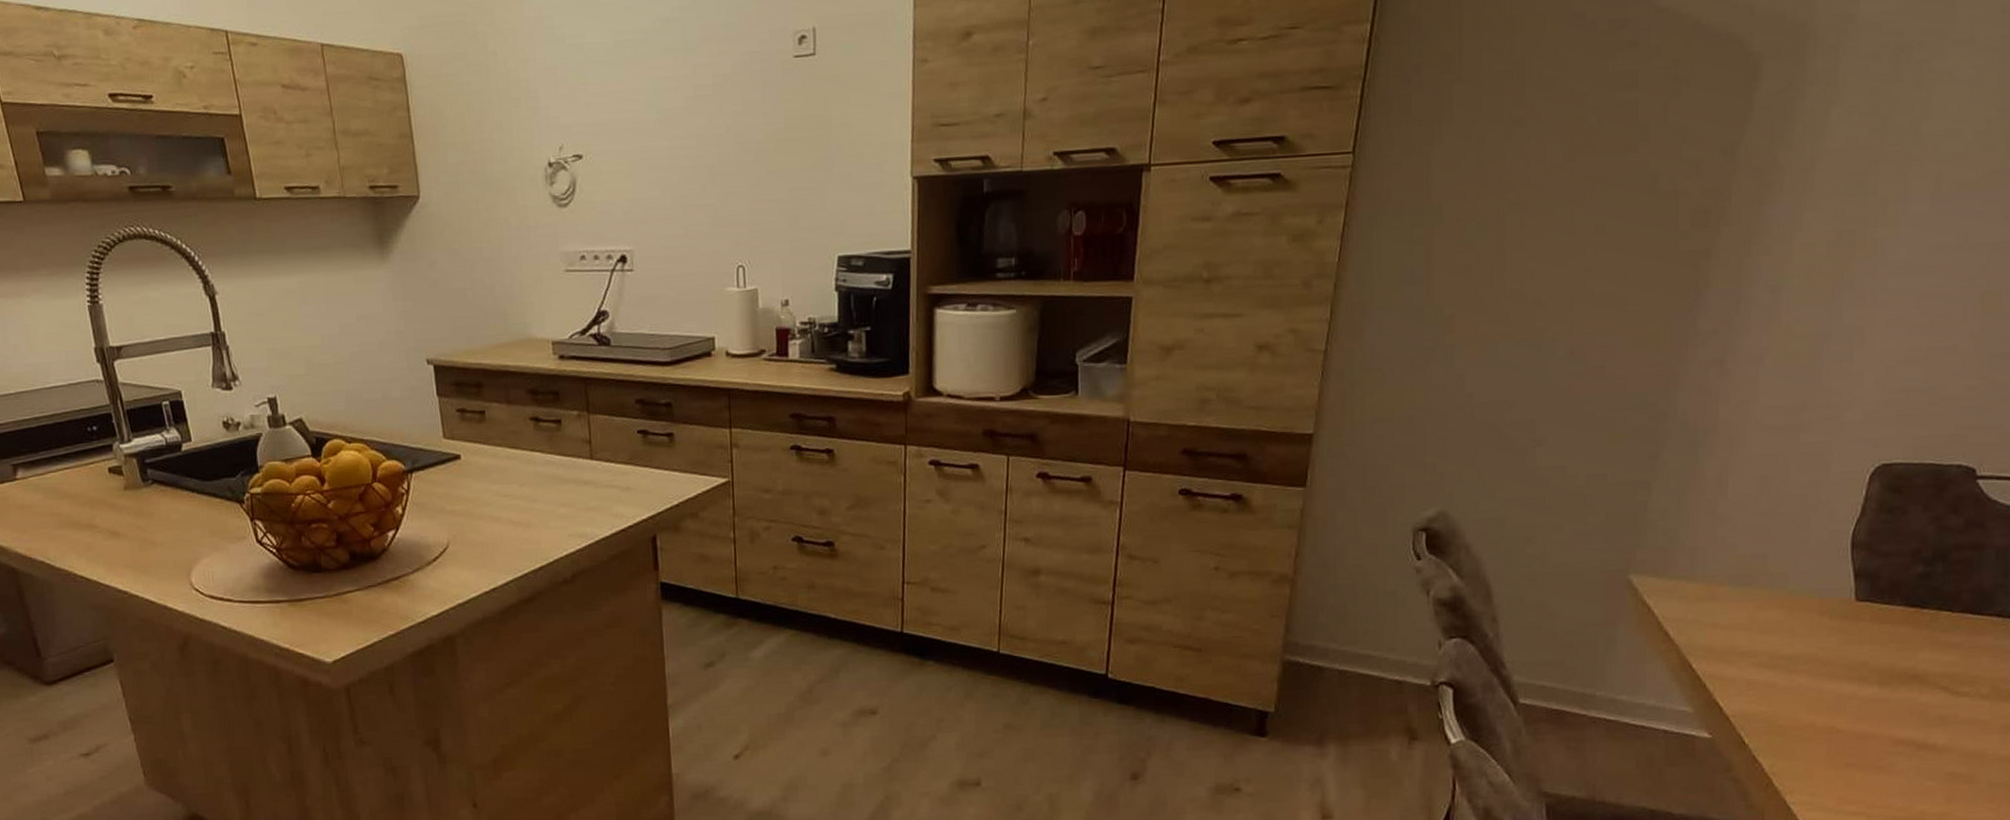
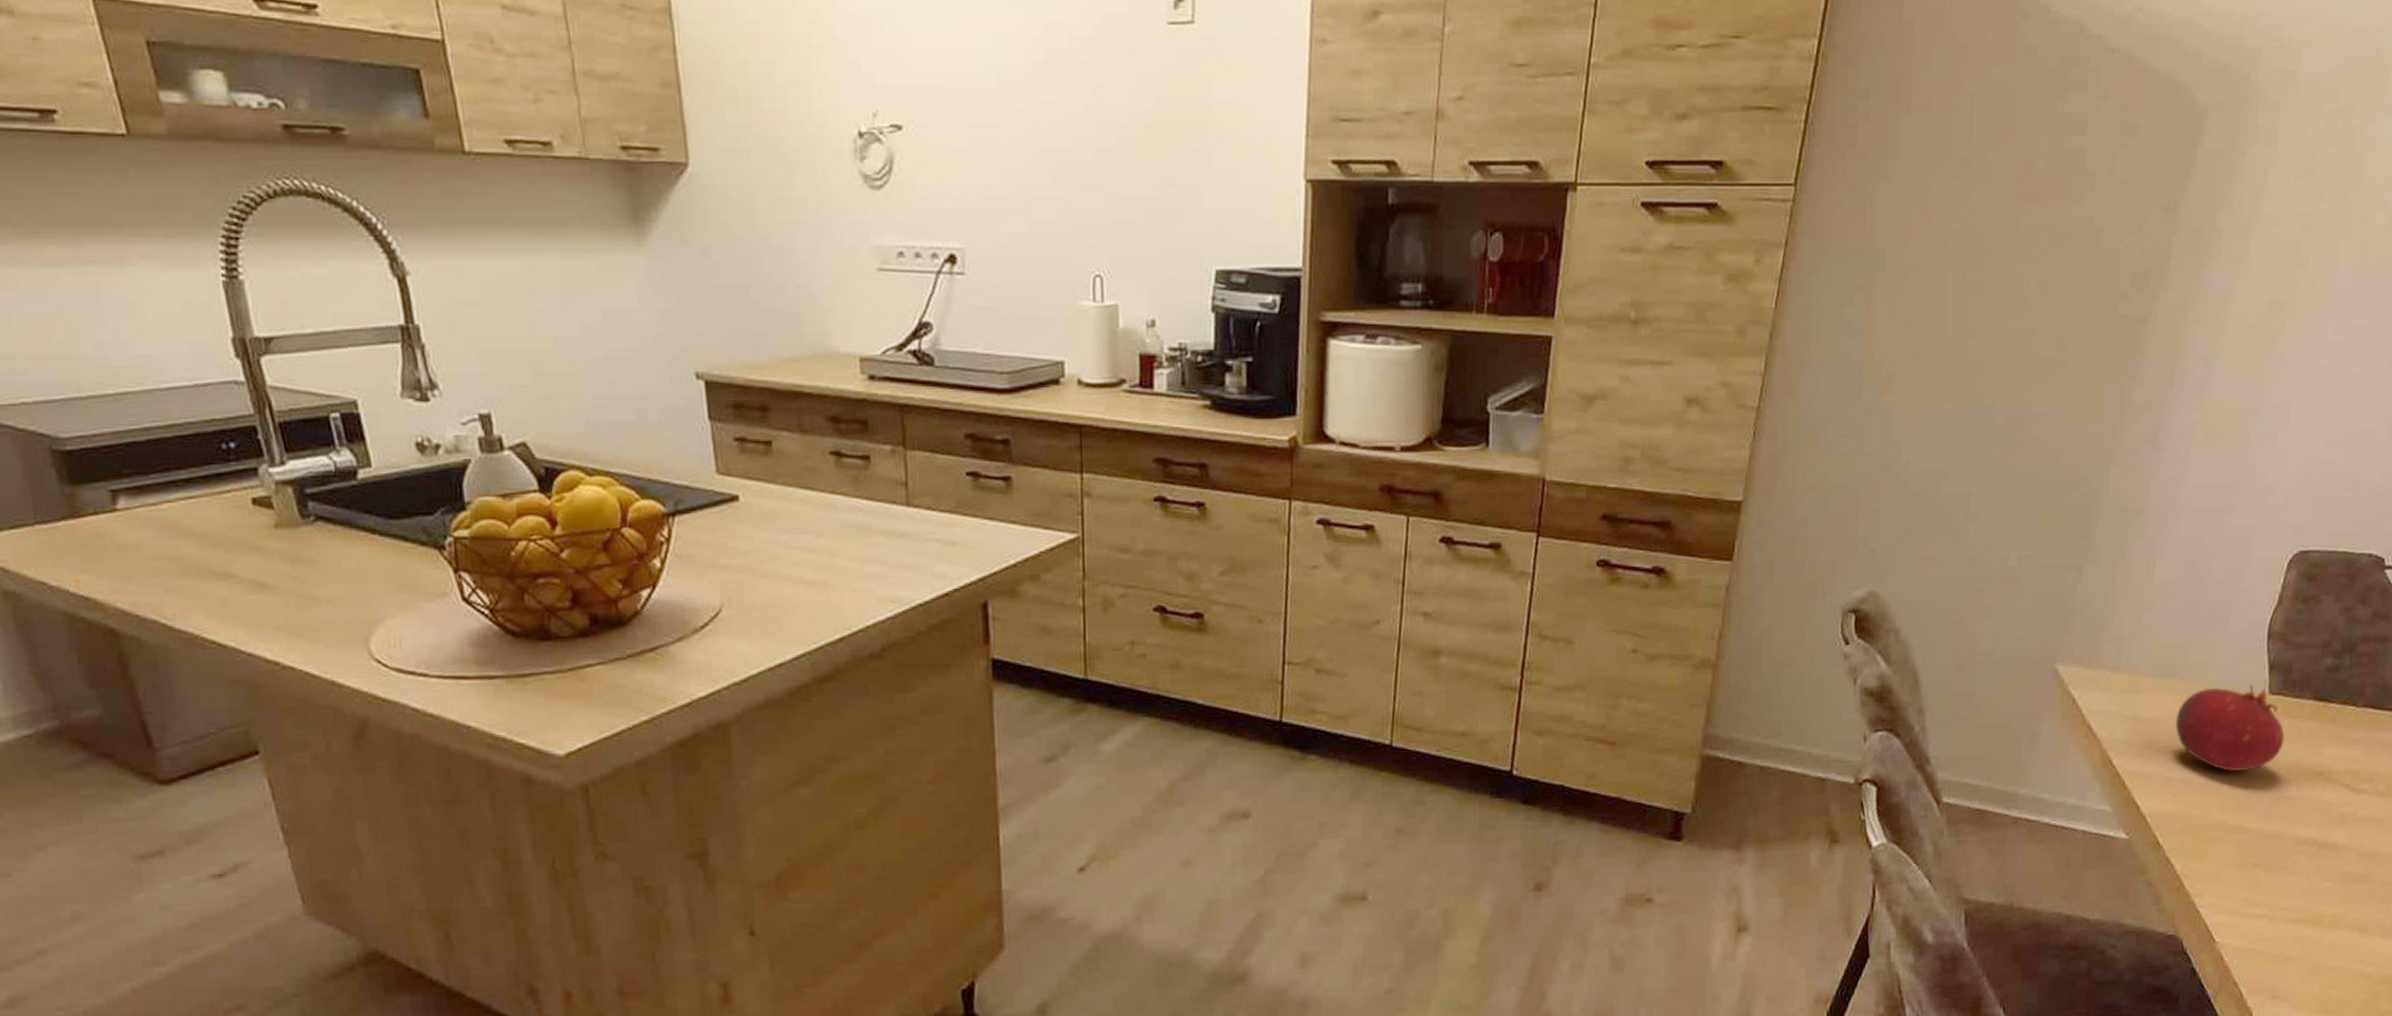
fruit: none [1756,592,1875,675] -> present [2175,684,2285,771]

